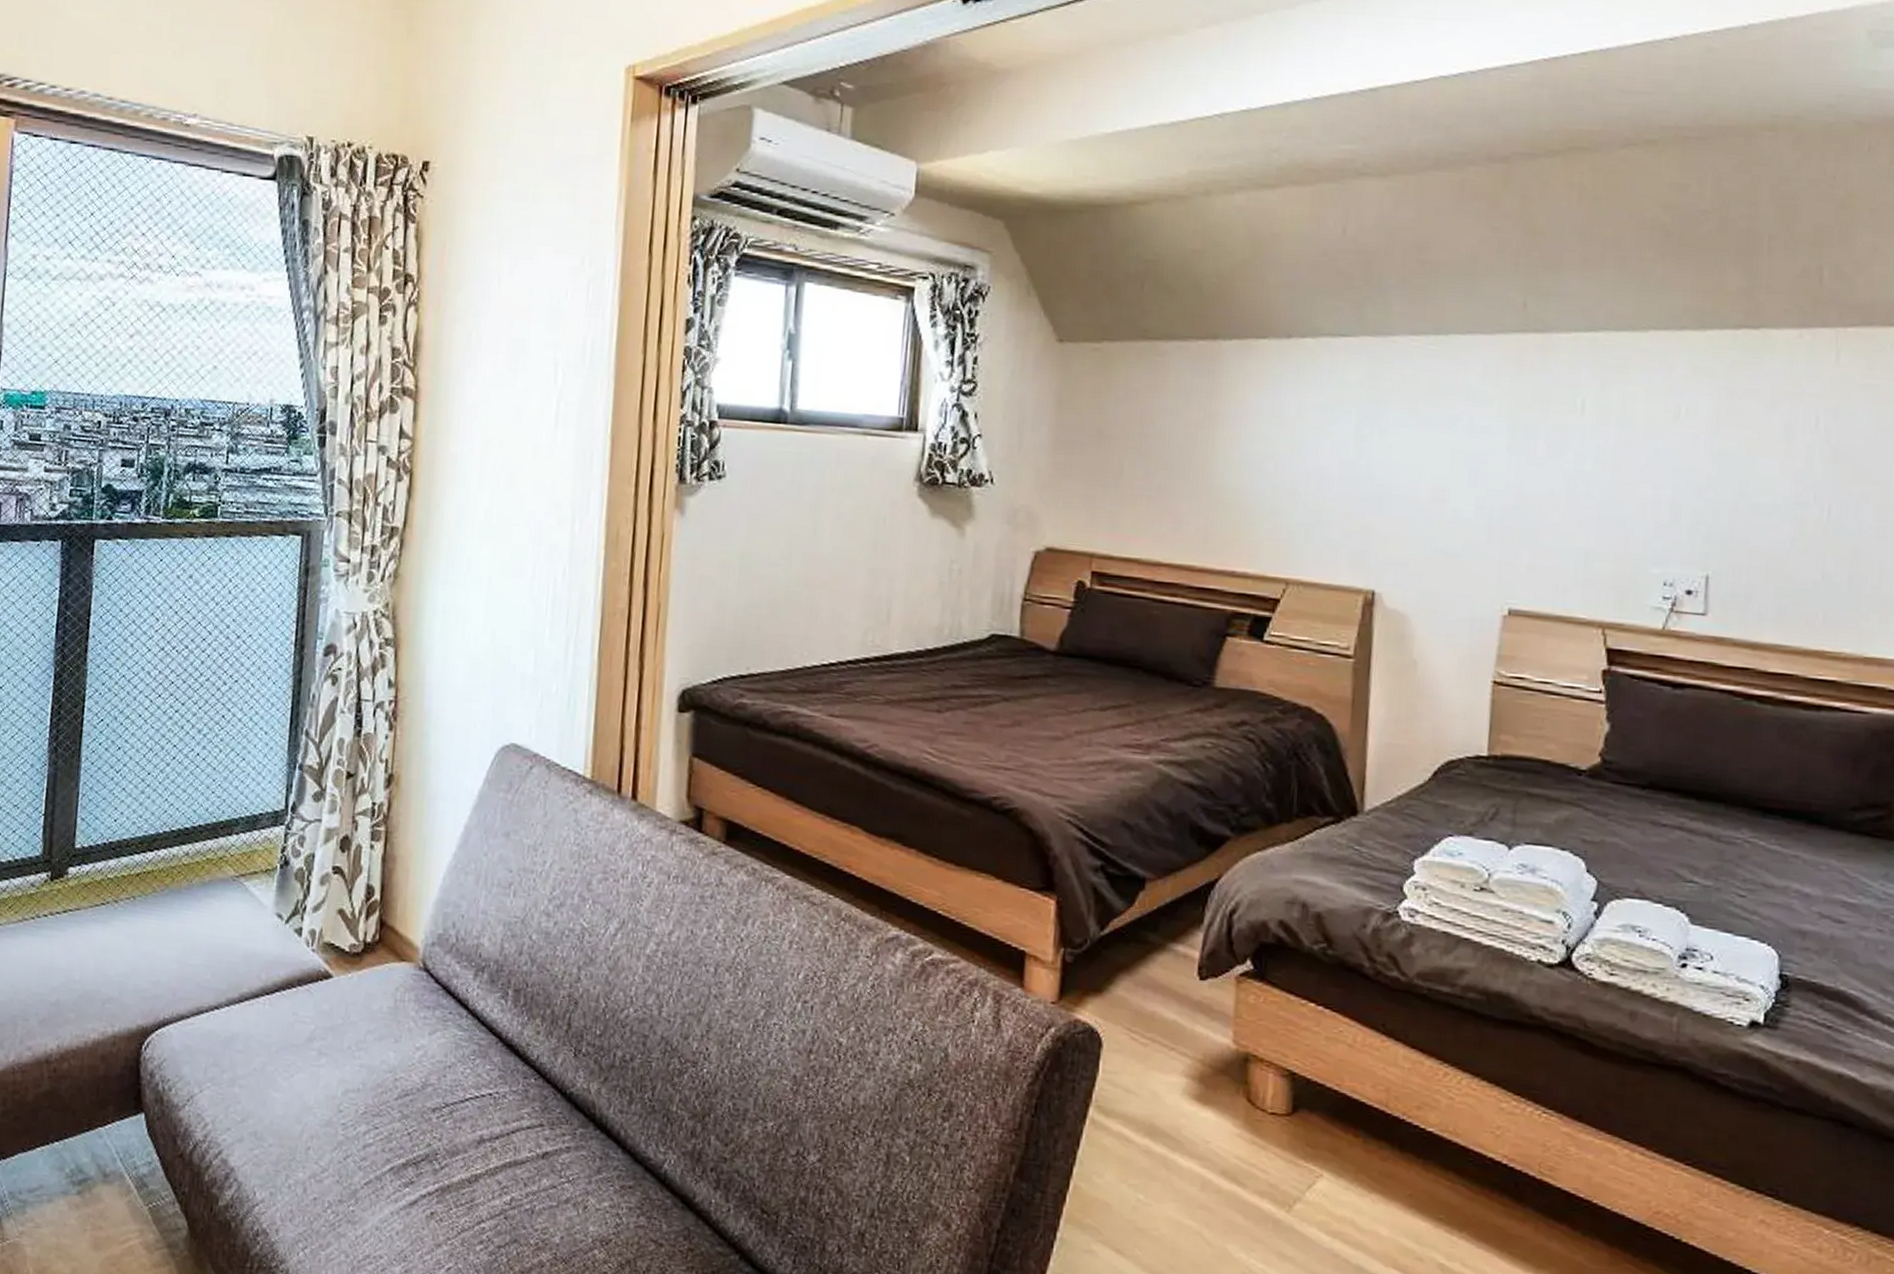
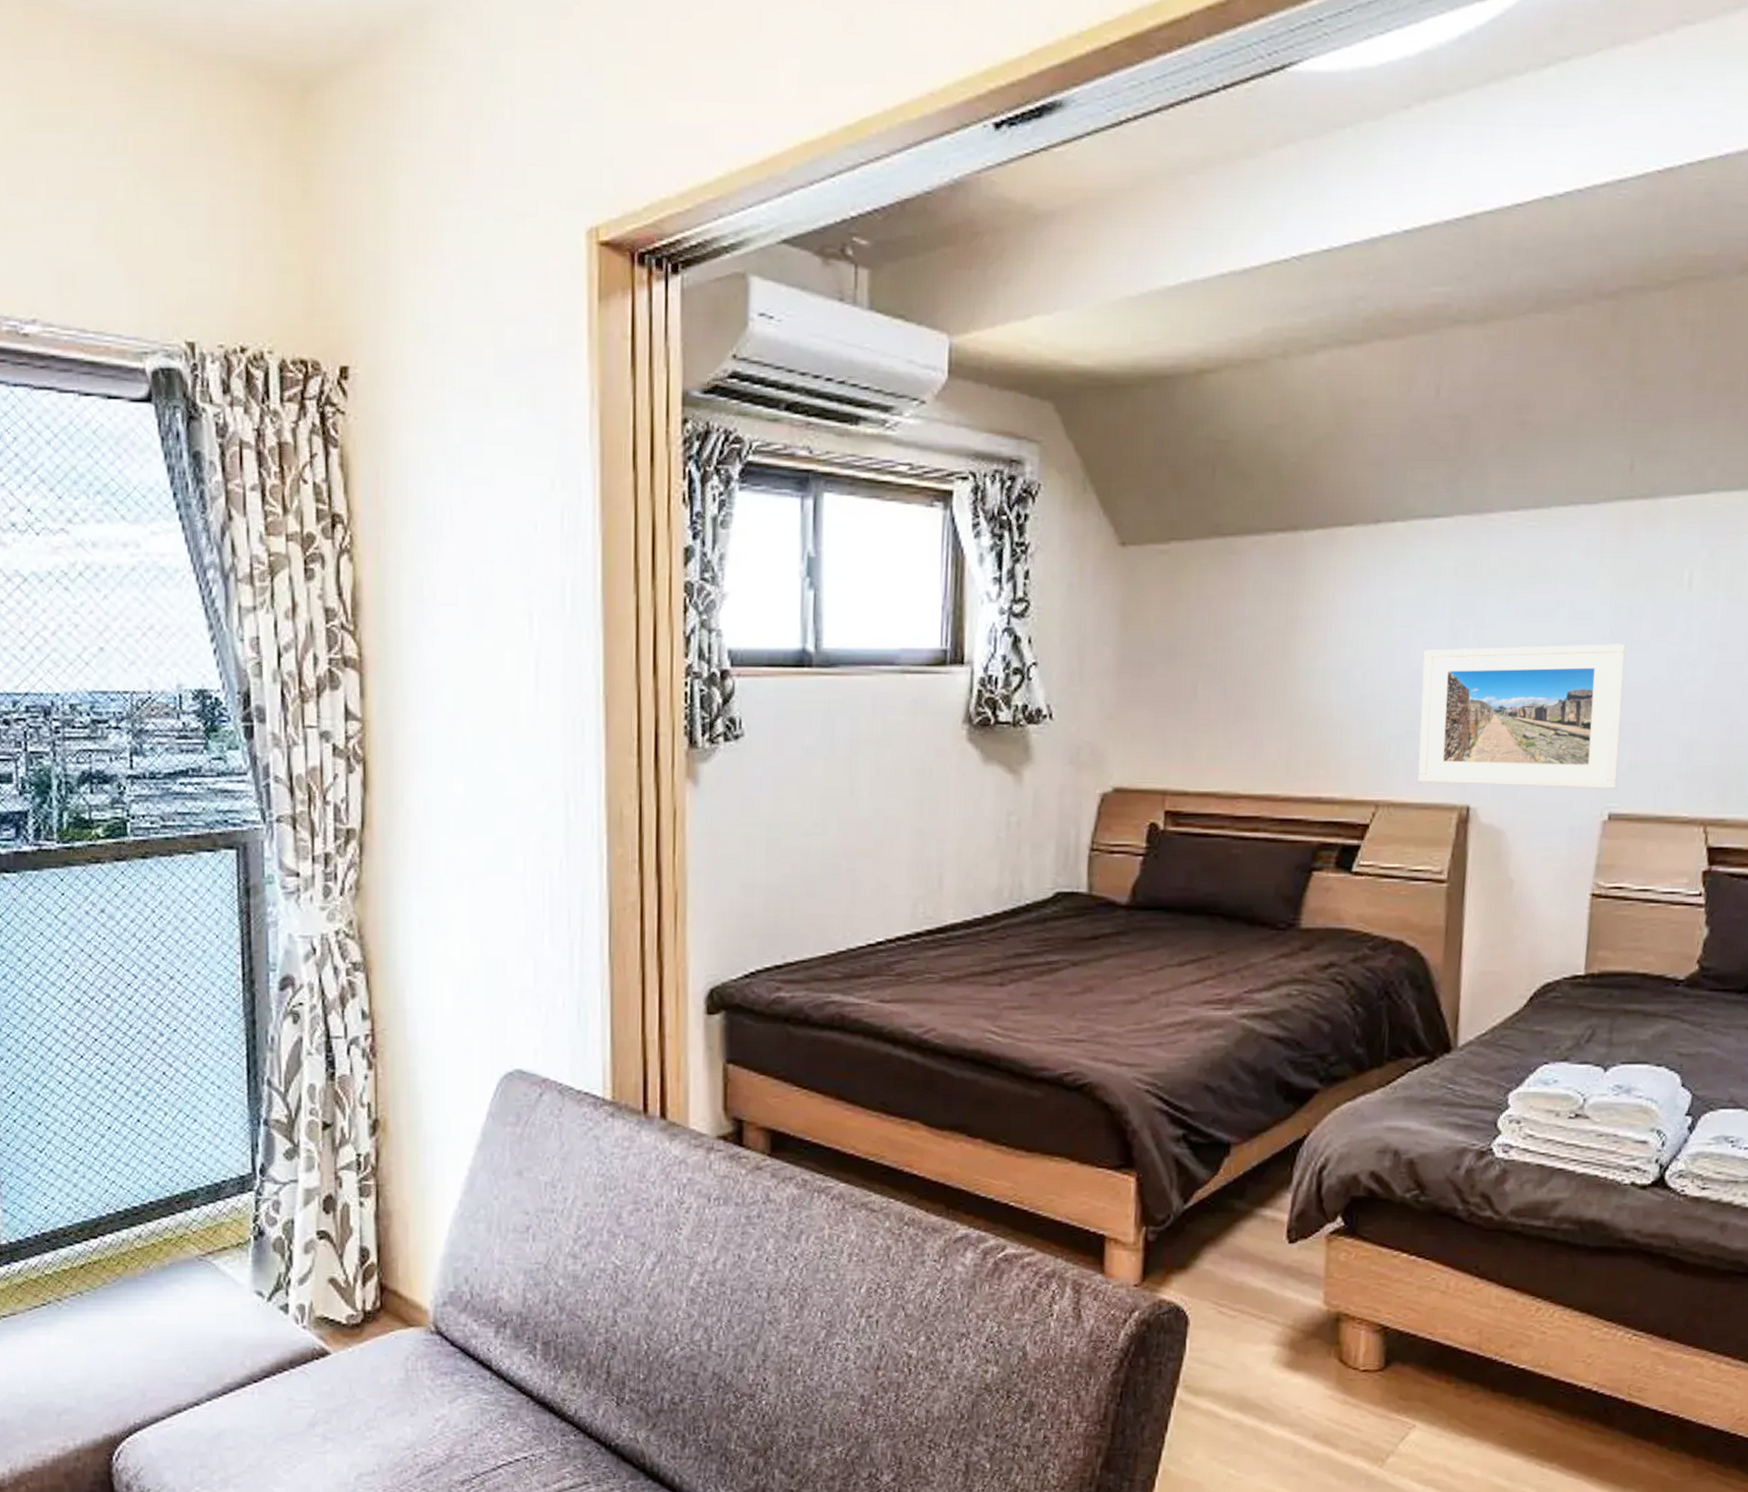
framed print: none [1325,449,1523,587] -> present [1417,643,1626,789]

